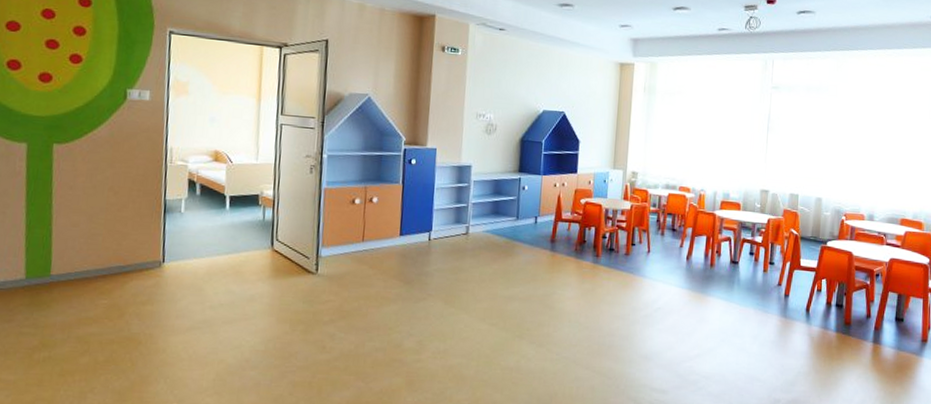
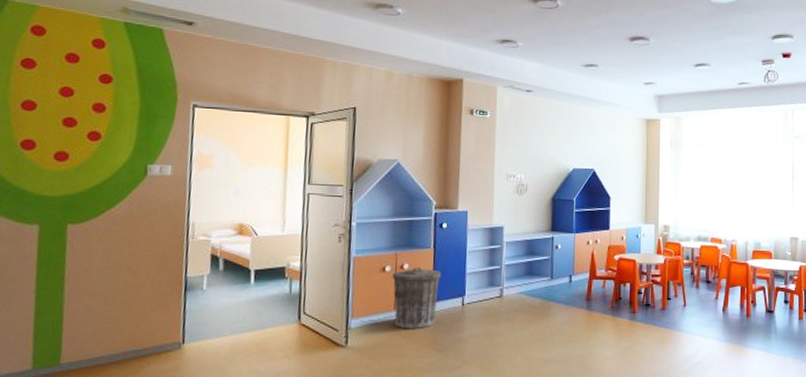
trash can: none [361,201,409,261] -> present [392,267,441,329]

